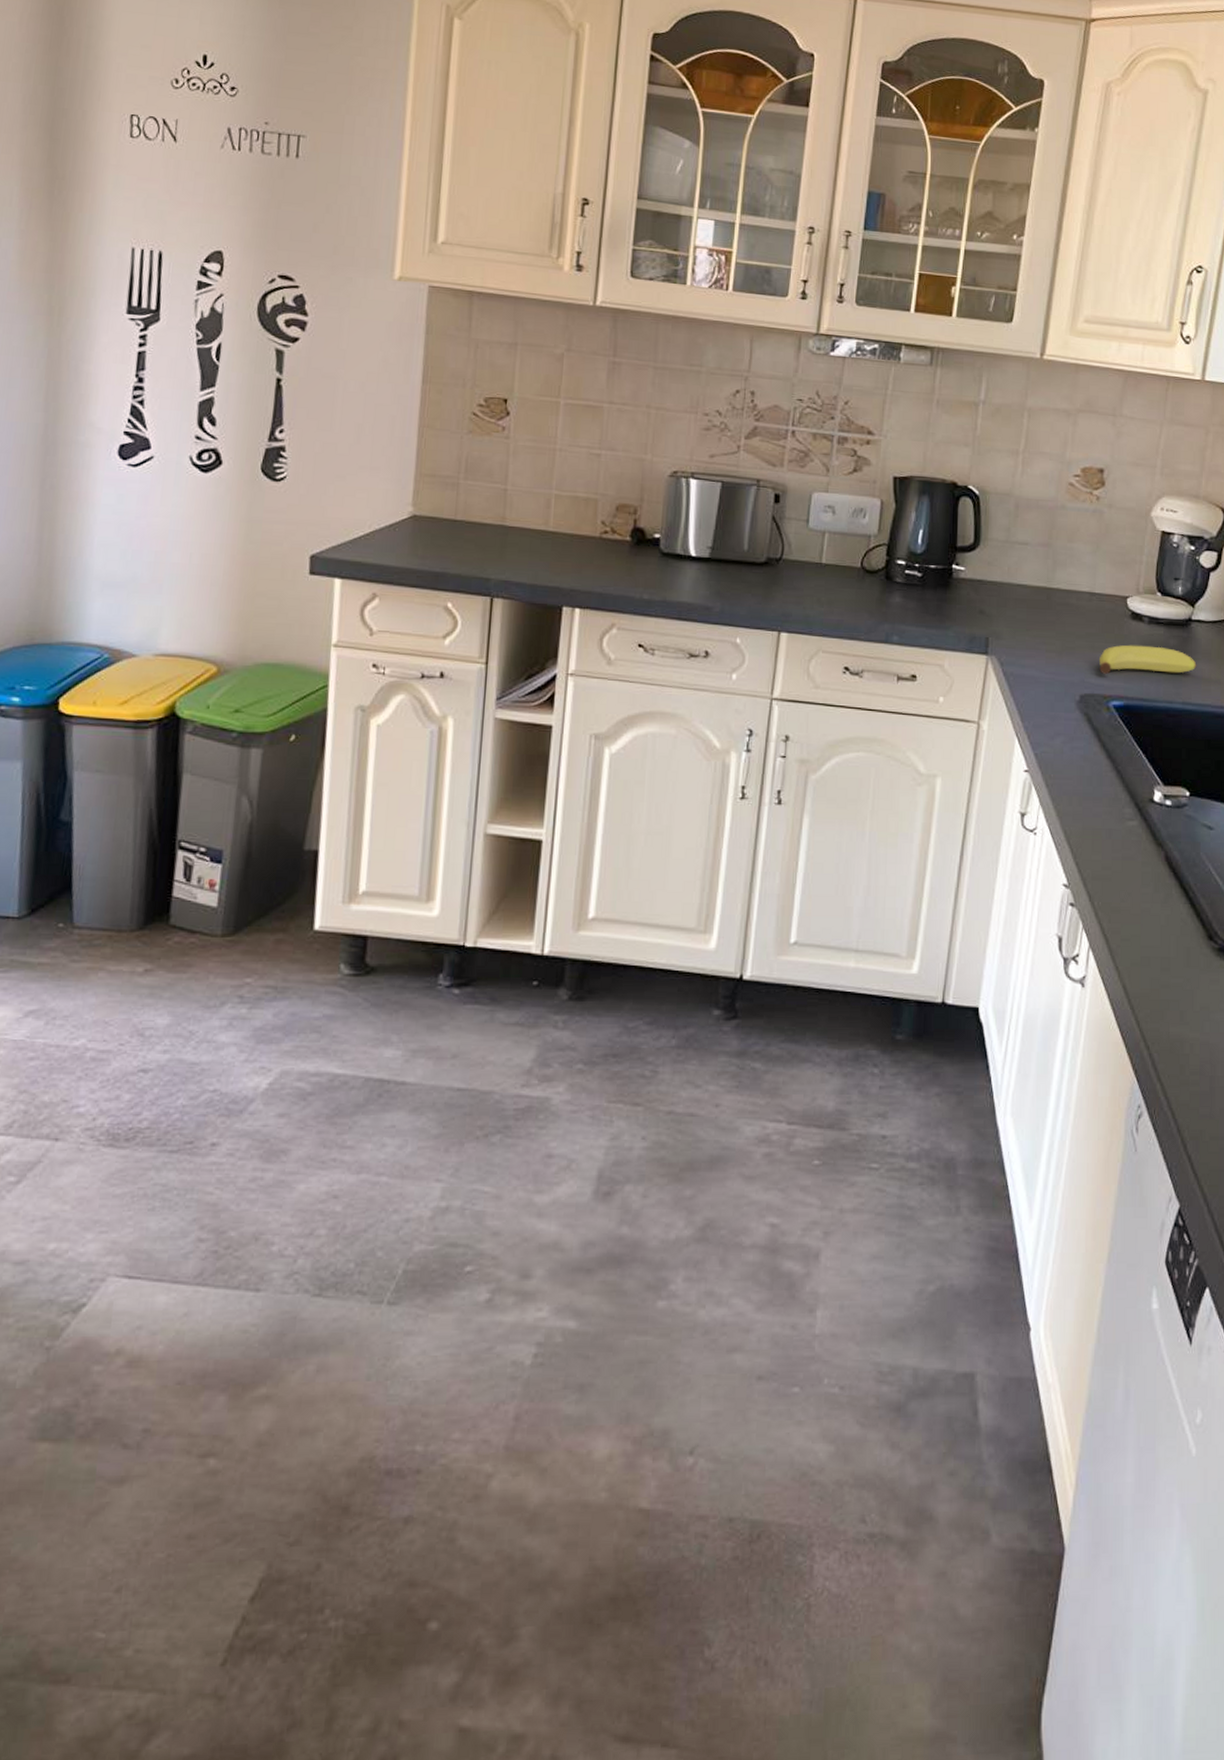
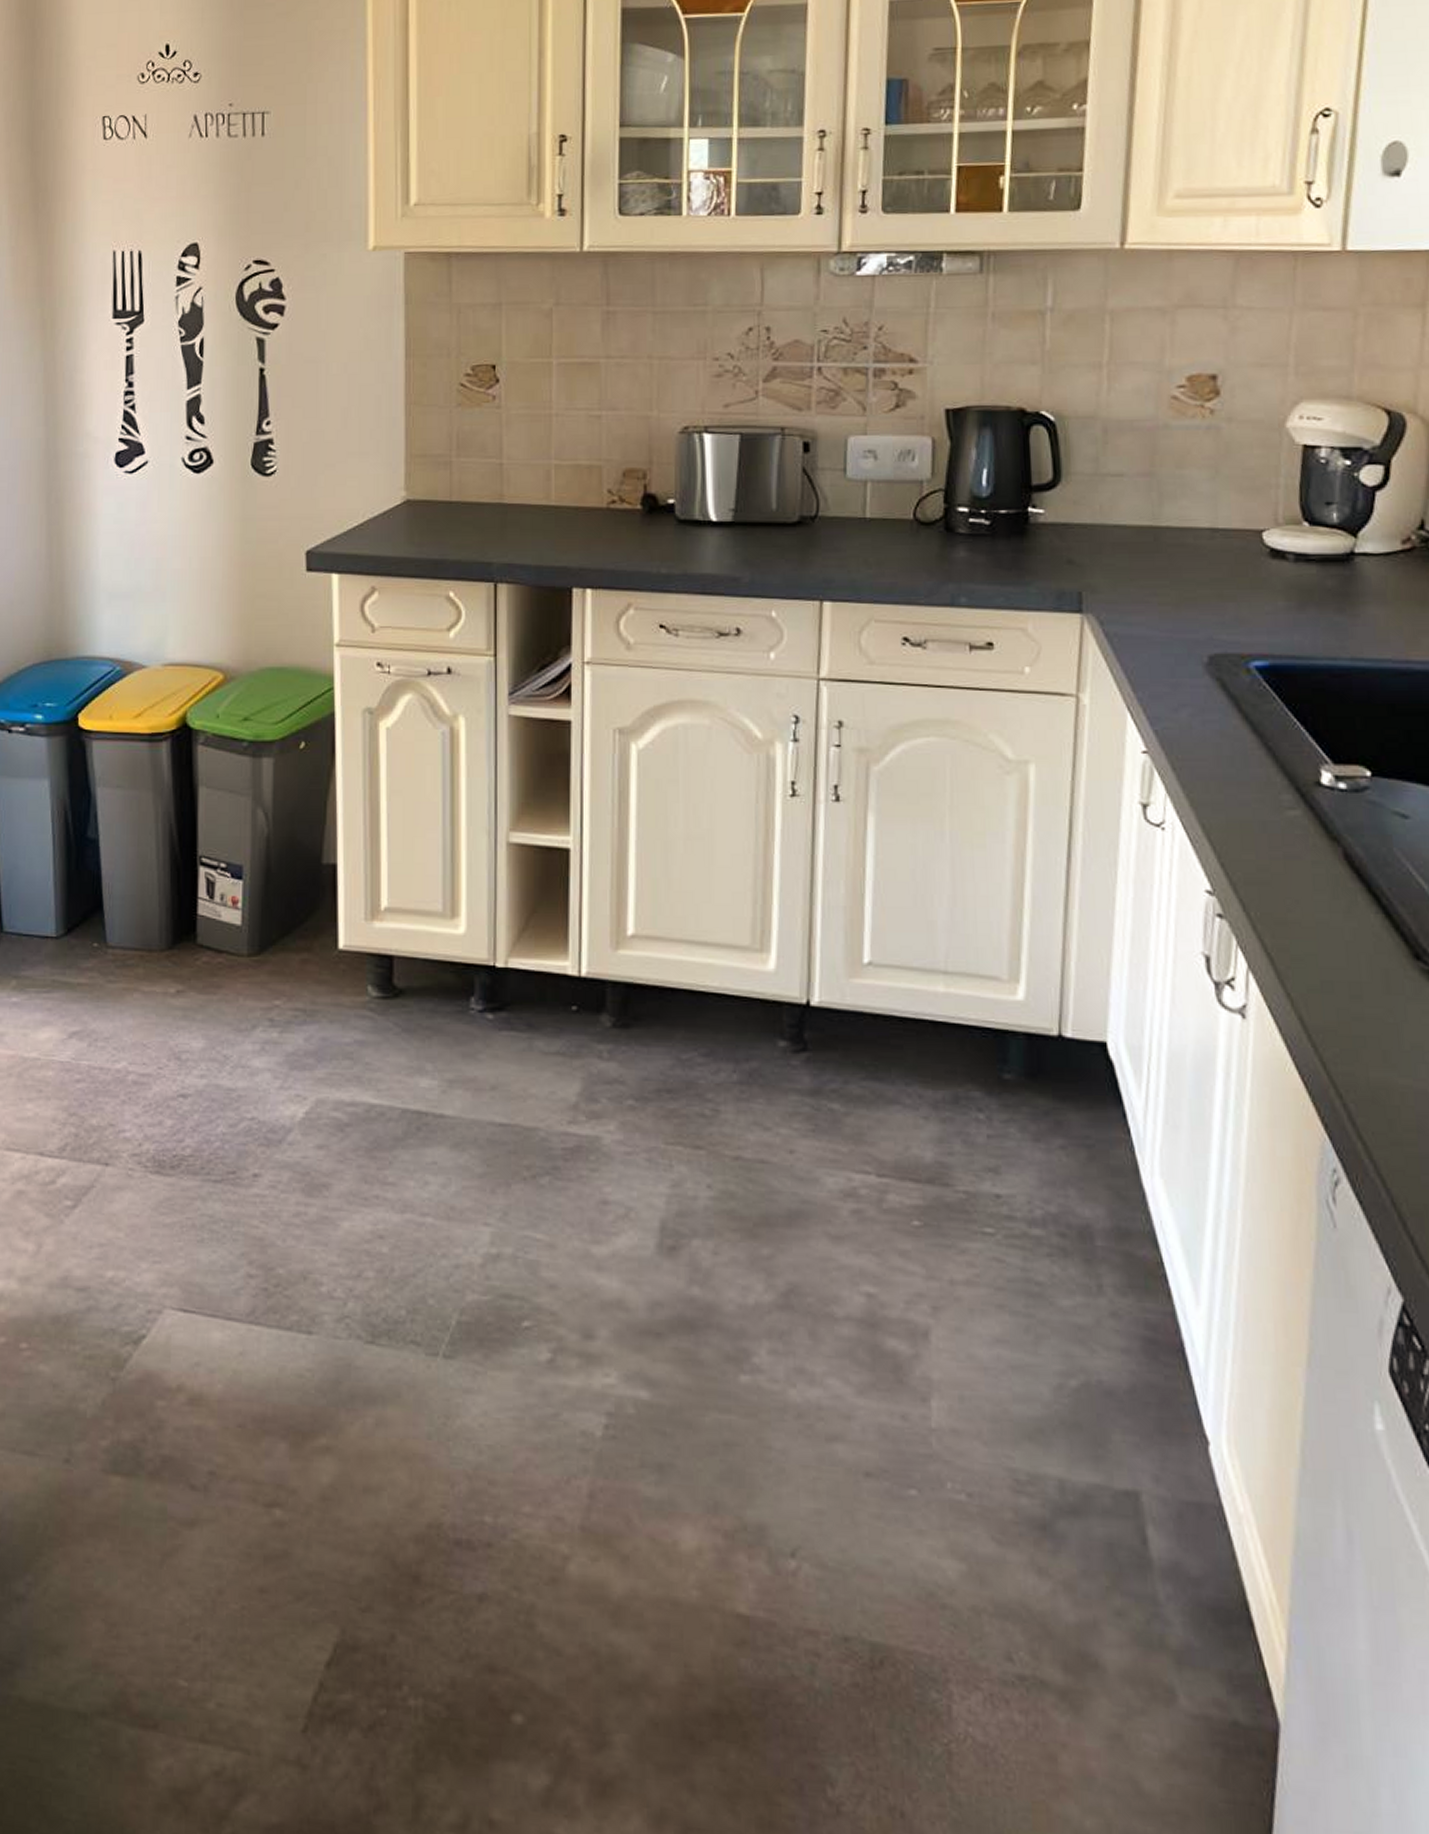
fruit: present [1098,645,1197,675] -> none [1230,589,1367,629]

